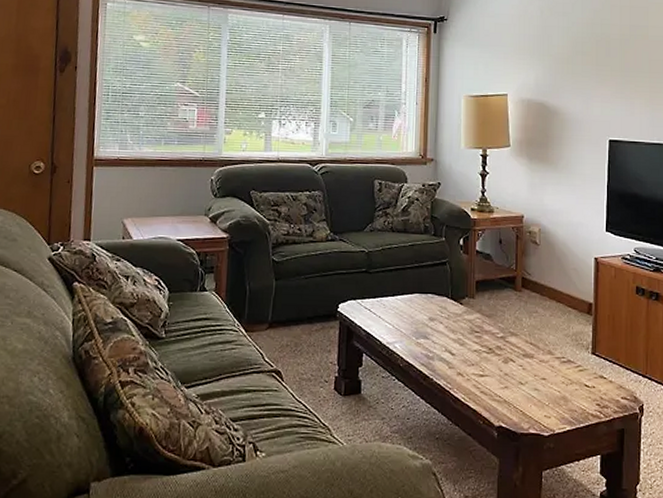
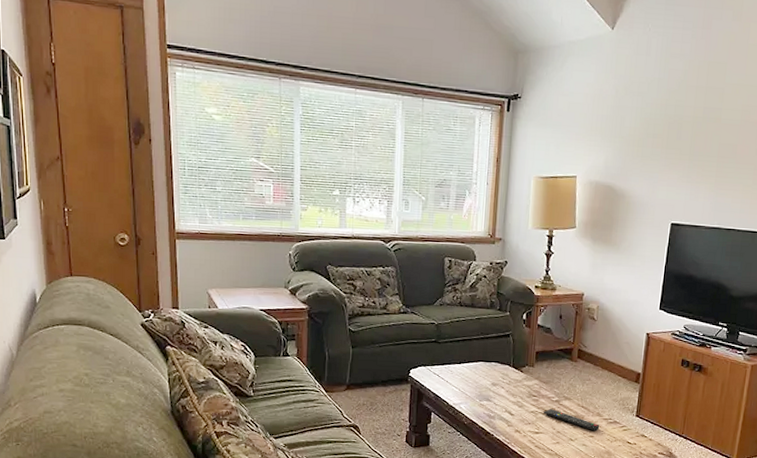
remote control: none [488,347,552,373] -> present [543,409,600,432]

